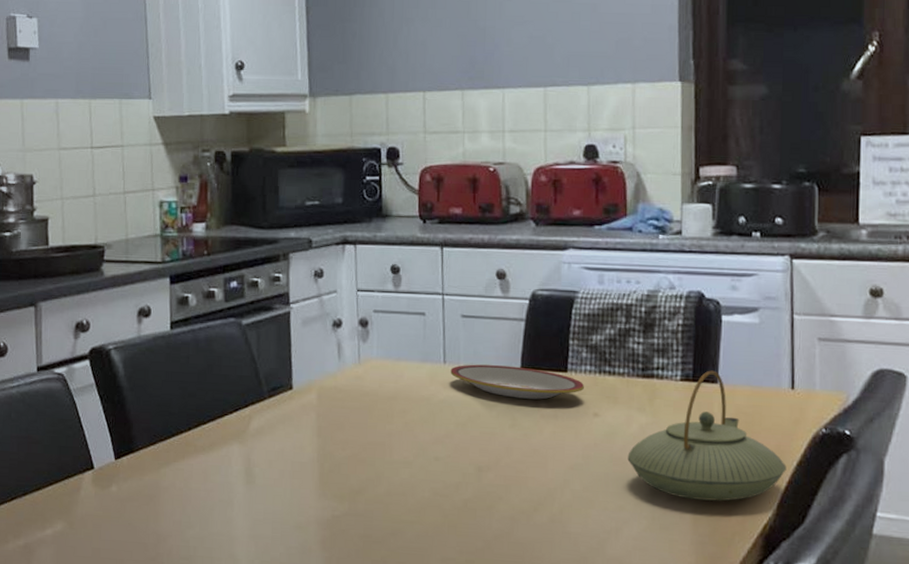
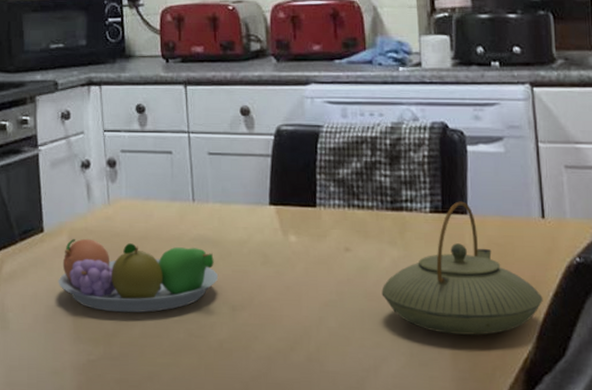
fruit bowl: none [305,397,466,471] -> present [58,238,219,313]
plate: present [450,364,584,400] -> none [199,201,334,236]

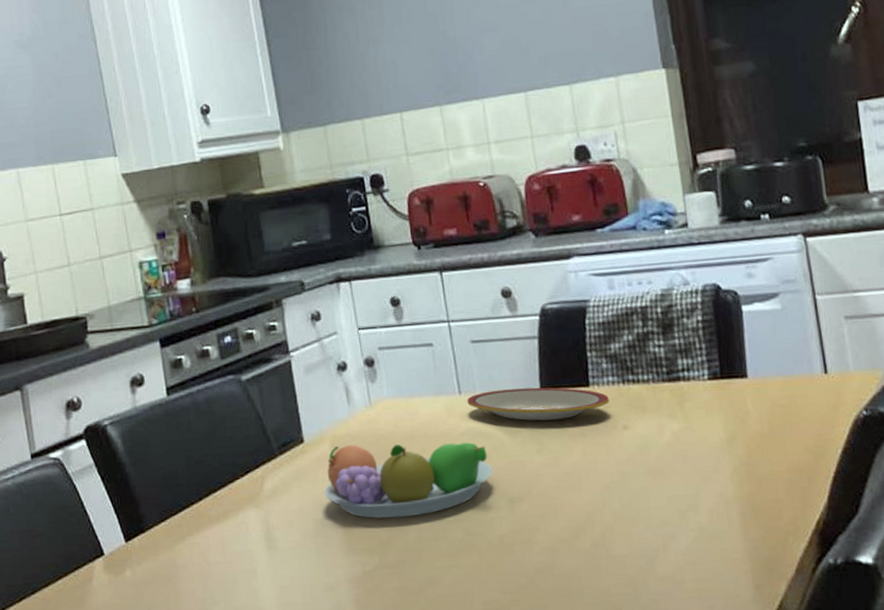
plate: none [199,201,334,236] -> present [467,387,609,421]
teapot: present [381,201,543,335] -> none [664,364,832,504]

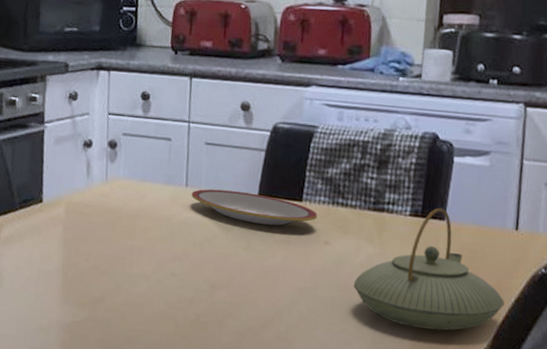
fruit bowl: present [324,442,493,519] -> none [52,211,203,284]
teapot: none [664,364,832,504] -> present [353,207,505,331]

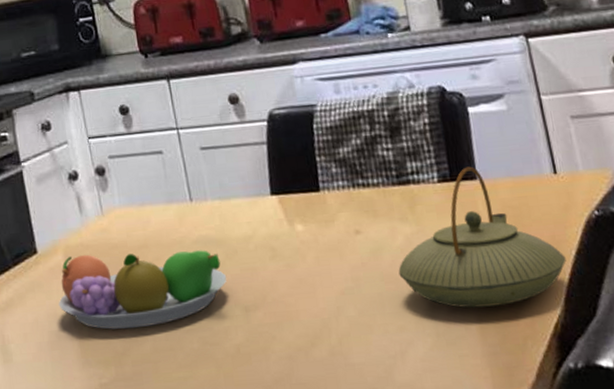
fruit bowl: none [52,211,203,284] -> present [58,250,227,330]
plate: present [191,189,317,226] -> none [198,193,340,227]

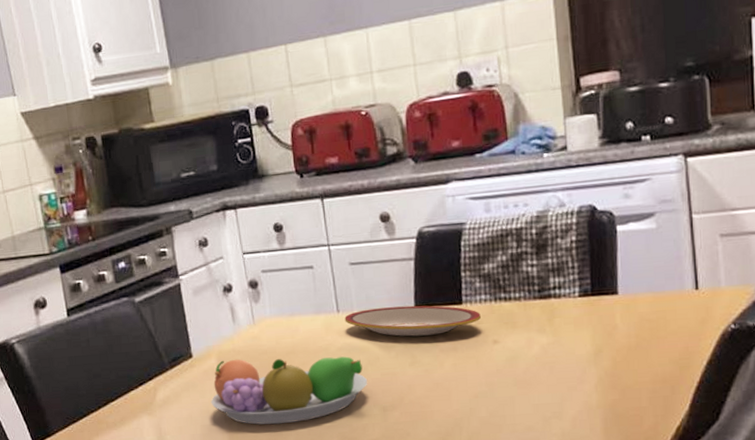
plate: none [198,193,340,227] -> present [344,305,481,337]
teapot: present [398,166,566,308] -> none [531,282,696,411]

